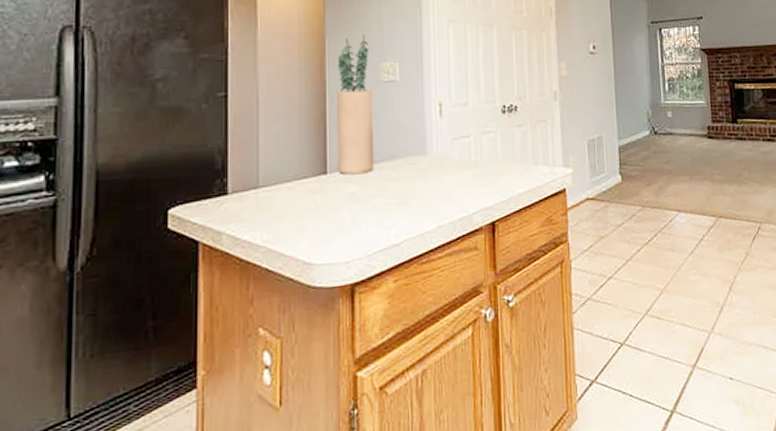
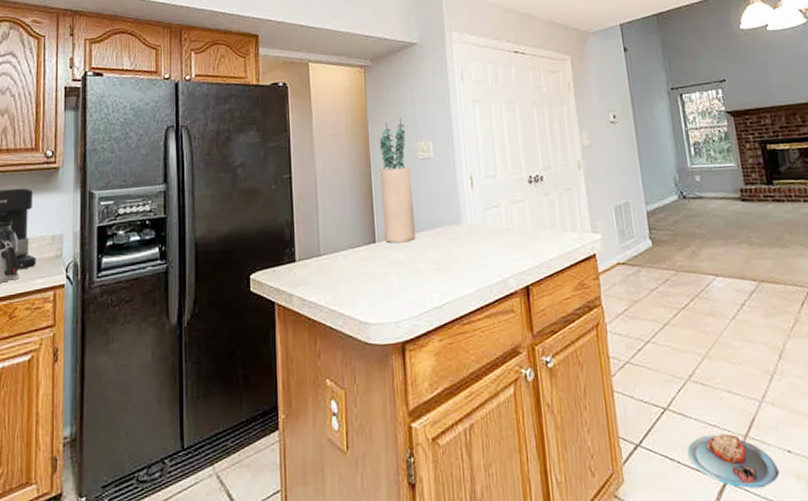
pet bowl: none [640,365,722,417] -> present [687,433,781,489]

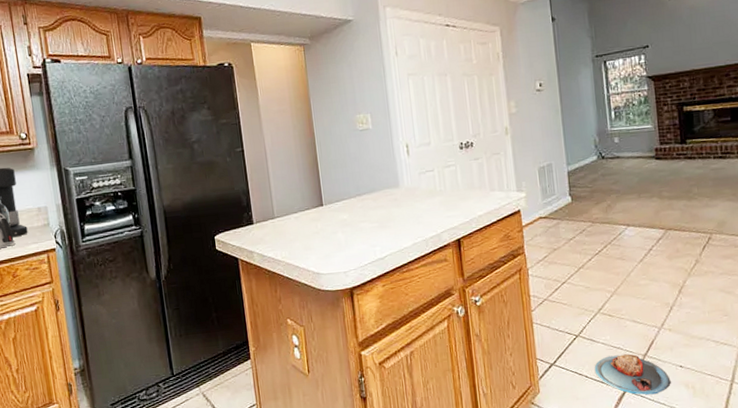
vase: present [379,118,416,244] -> none [321,93,359,206]

